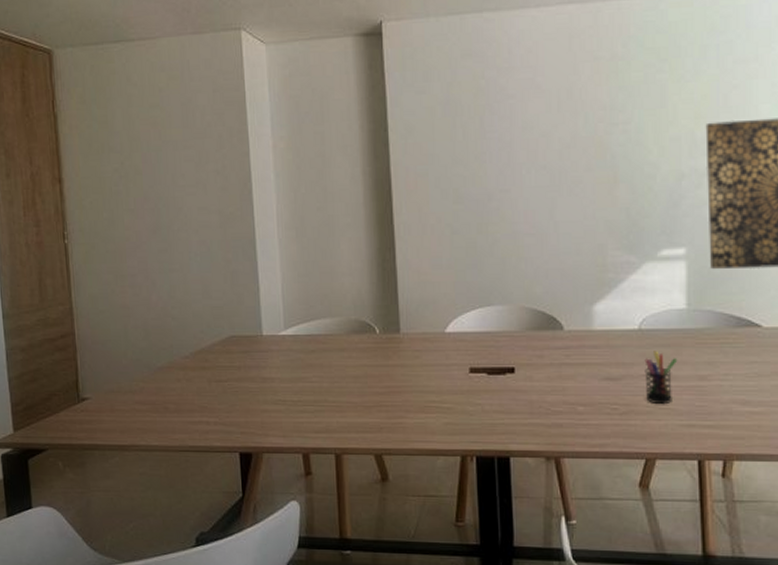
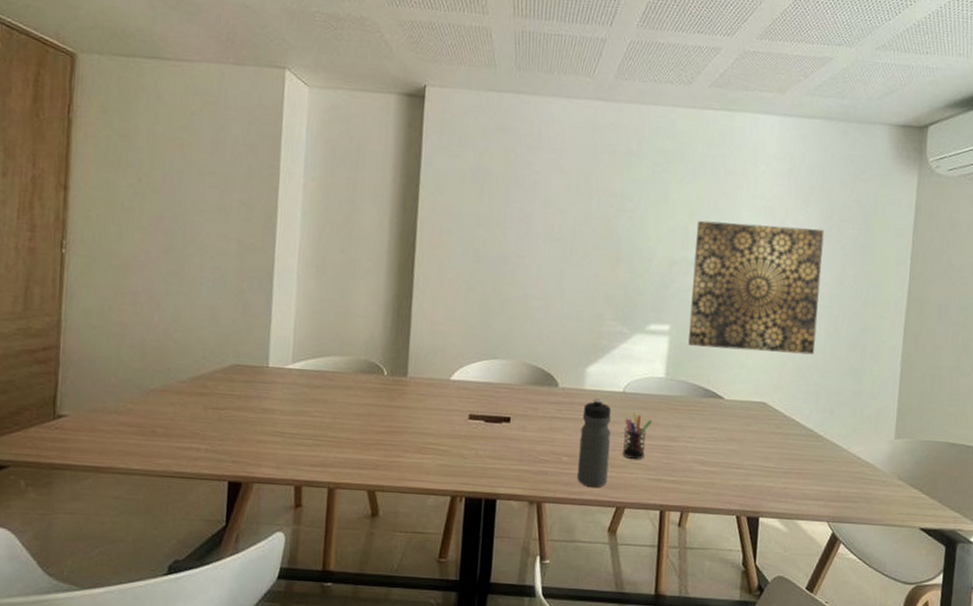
water bottle: none [594,339,632,439] -> present [577,398,612,488]

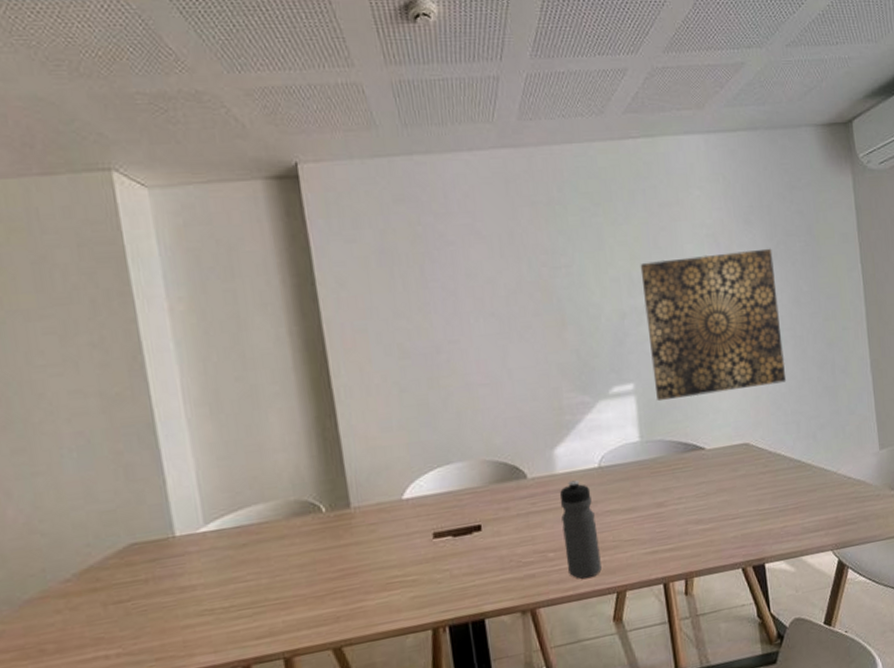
pen holder: present [623,412,653,460] -> none [607,485,637,537]

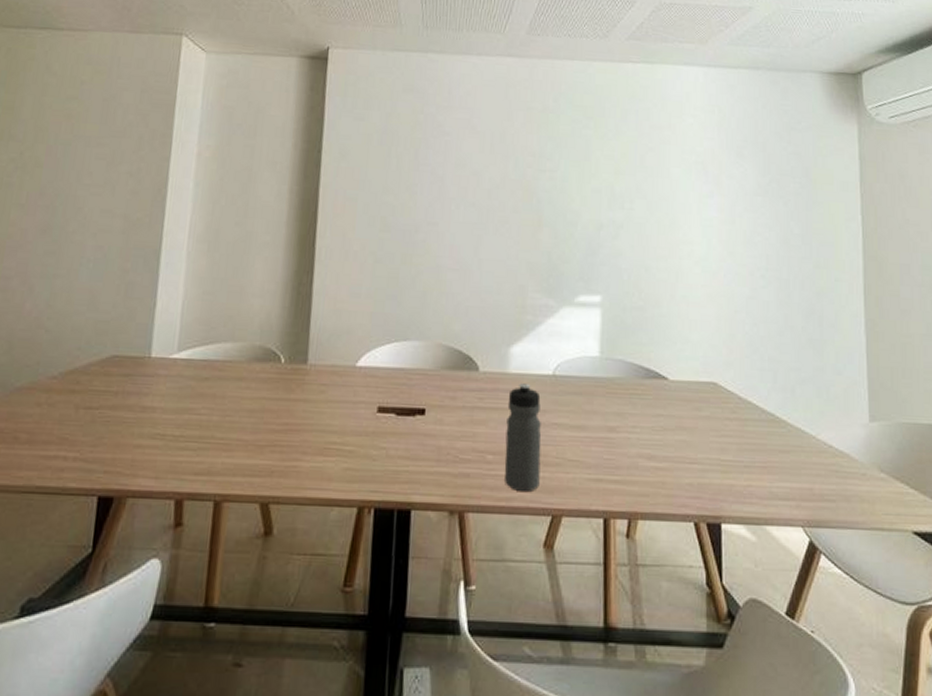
wall art: present [640,248,787,402] -> none [622,179,767,325]

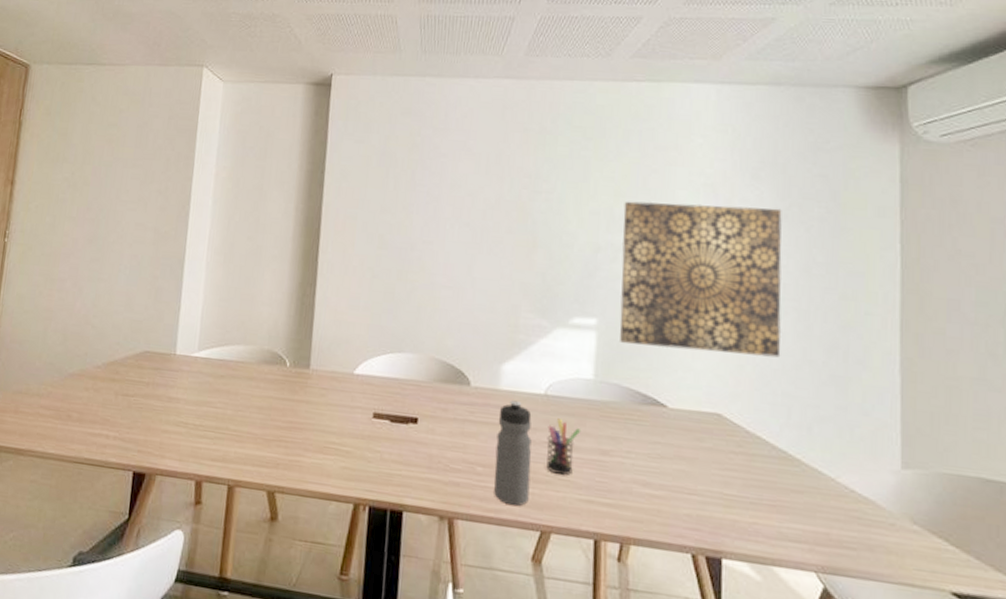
pen holder: none [556,398,589,457] -> present [546,418,581,476]
wall art: none [622,179,767,325] -> present [619,201,782,358]

